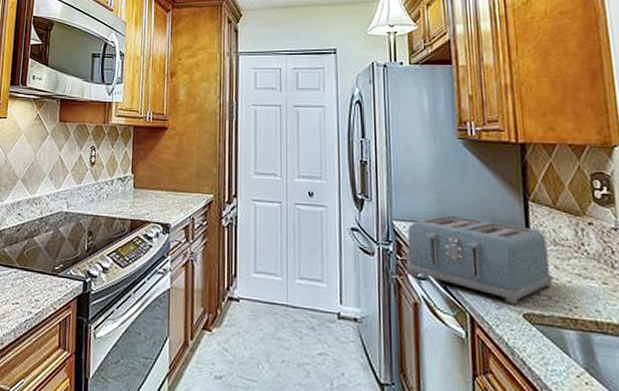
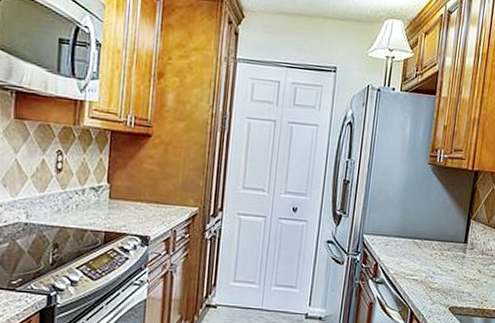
toaster: present [405,215,554,304] -> none [368,230,477,300]

